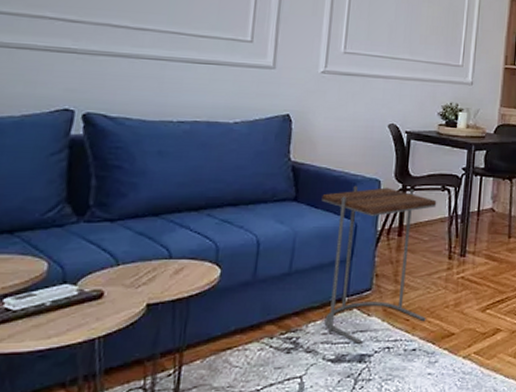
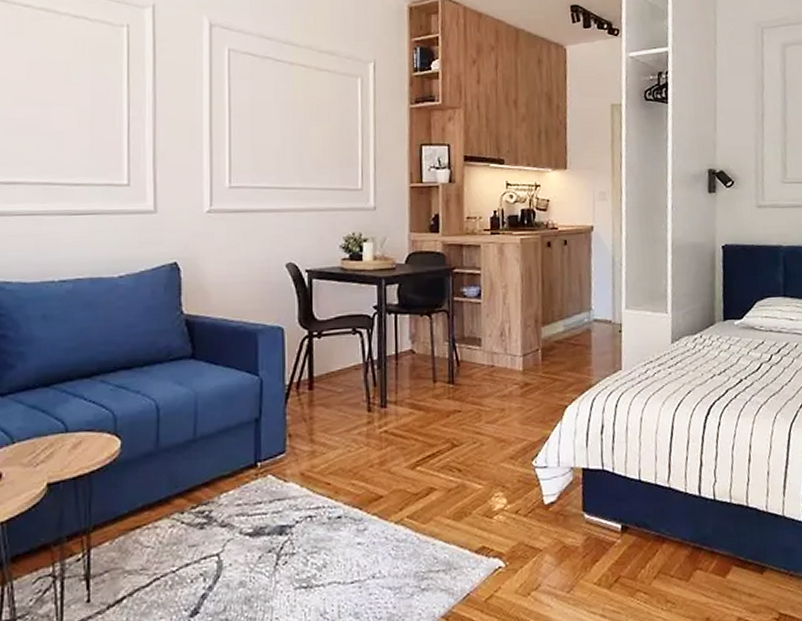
side table: present [321,185,437,345] -> none [221,335,349,516]

